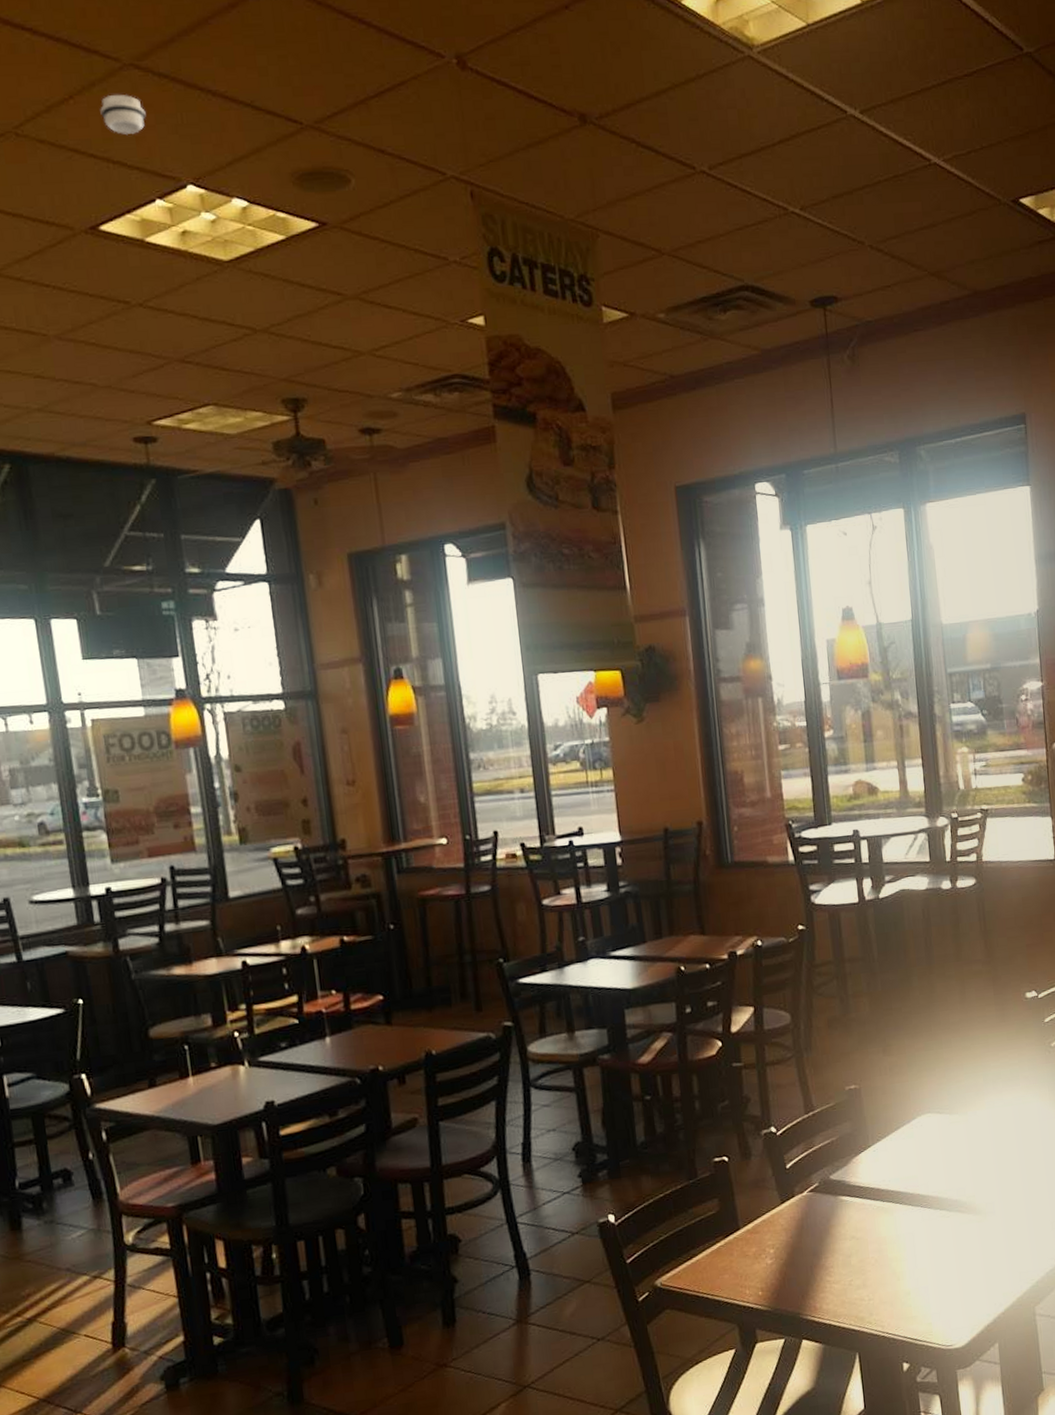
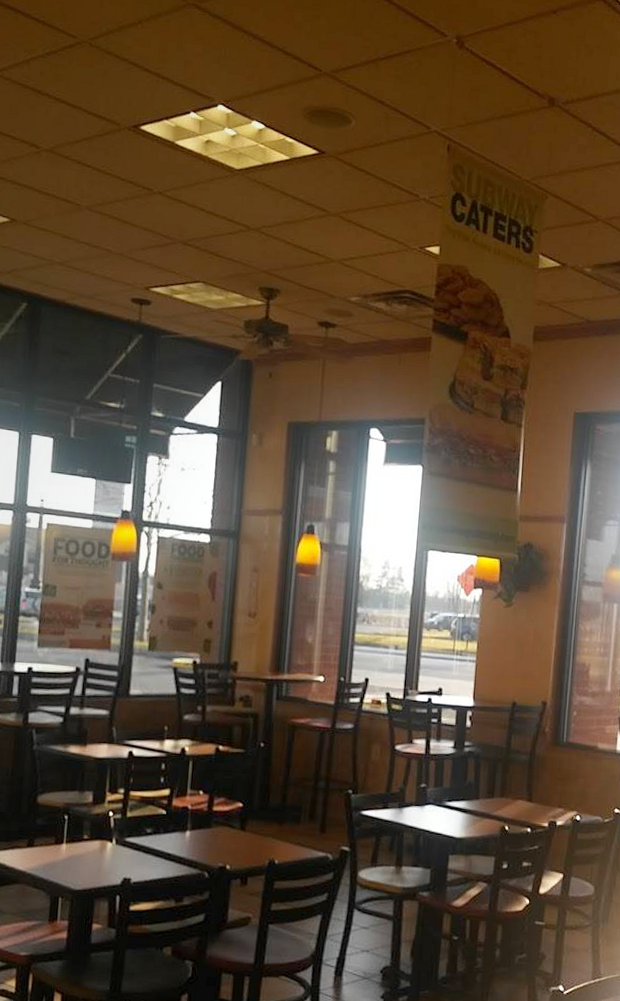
smoke detector: present [100,94,146,136] -> none [161,25,197,59]

